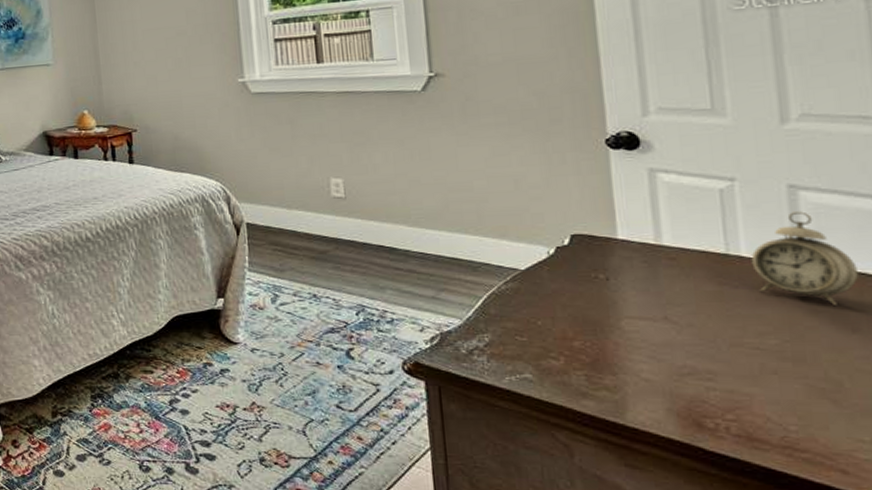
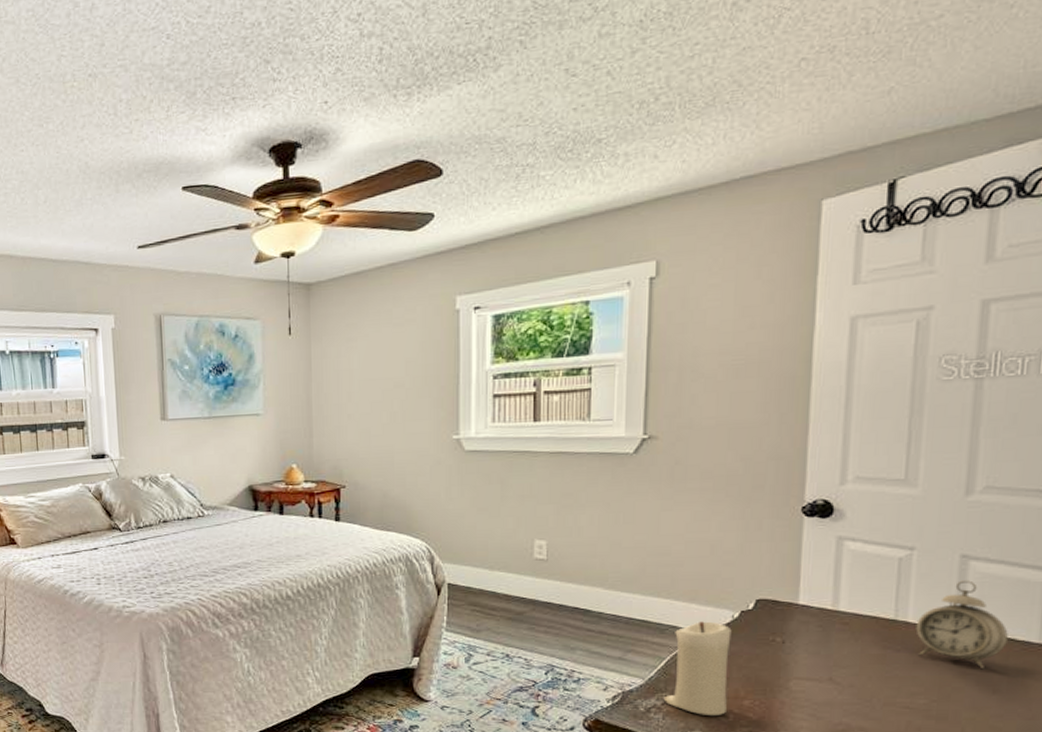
candle: none [485,258,556,359] -> present [663,621,732,716]

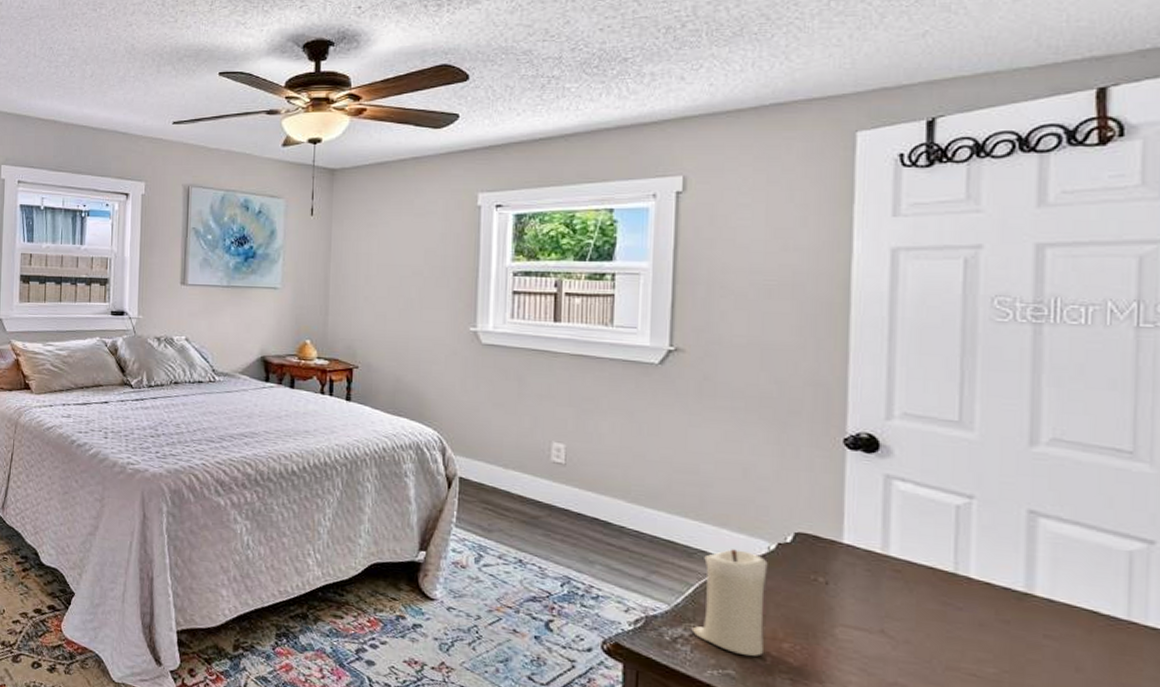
alarm clock: present [915,580,1008,668] -> none [979,538,1090,641]

